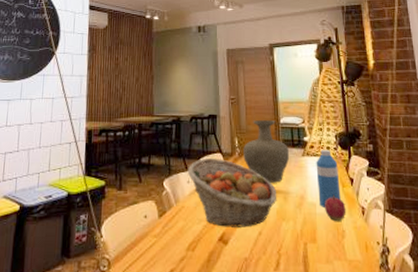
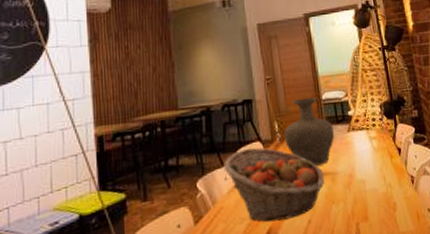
water bottle: present [316,149,341,209] -> none [362,121,390,184]
apple: present [325,194,346,221] -> none [374,167,396,195]

